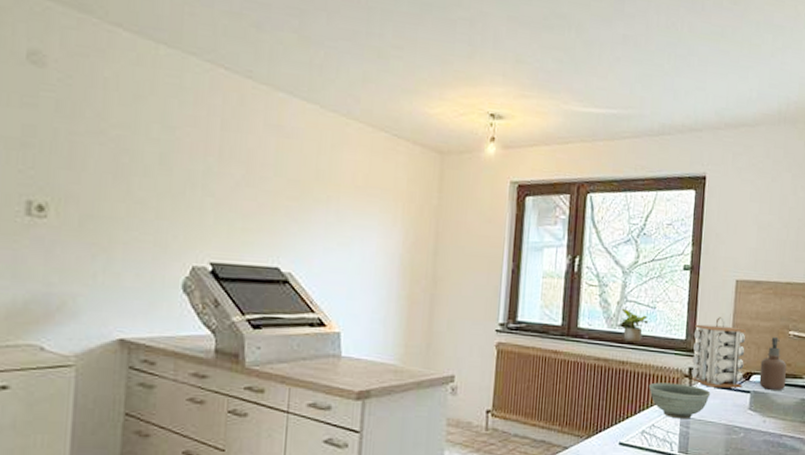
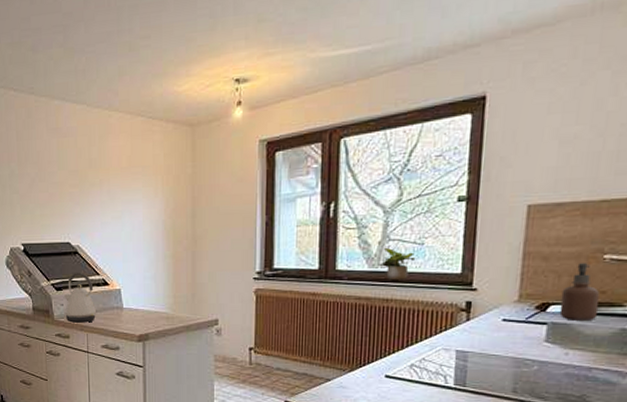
kettle: none [261,306,306,375] -> present [64,272,97,324]
bowl: present [649,382,711,419] -> none [418,317,495,353]
spice rack: present [691,316,746,389] -> none [469,245,541,322]

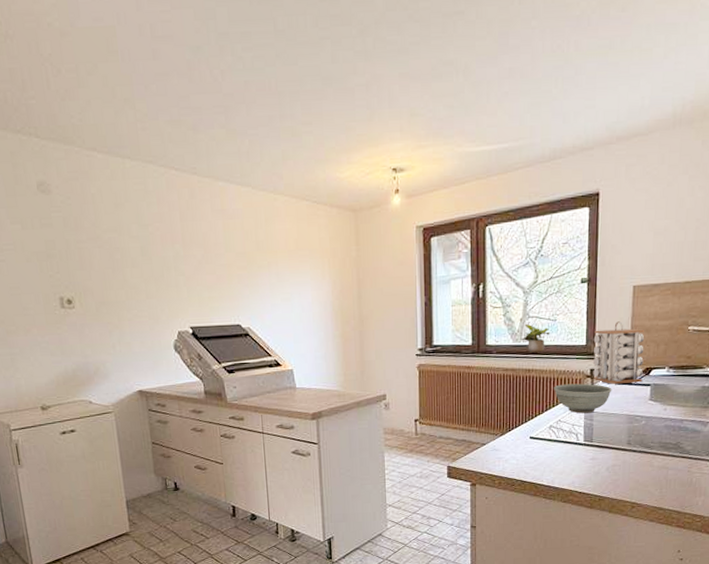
kettle: present [64,272,97,324] -> none [237,353,271,406]
bowl: none [418,317,495,353] -> present [554,383,612,414]
spice rack: none [469,245,541,322] -> present [593,320,645,385]
soap dispenser: present [559,263,599,320] -> none [659,334,686,382]

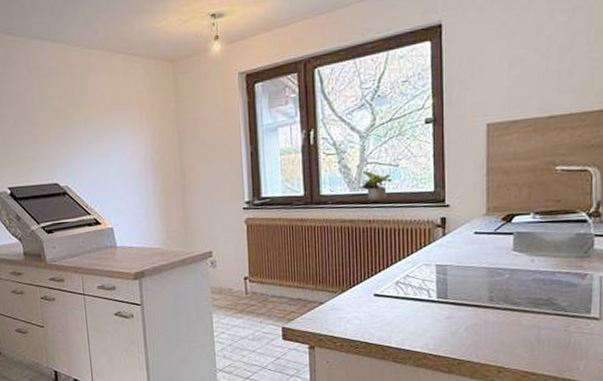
bowl: present [554,383,612,414] -> none [399,233,468,267]
spice rack: present [593,320,645,385] -> none [442,162,504,234]

